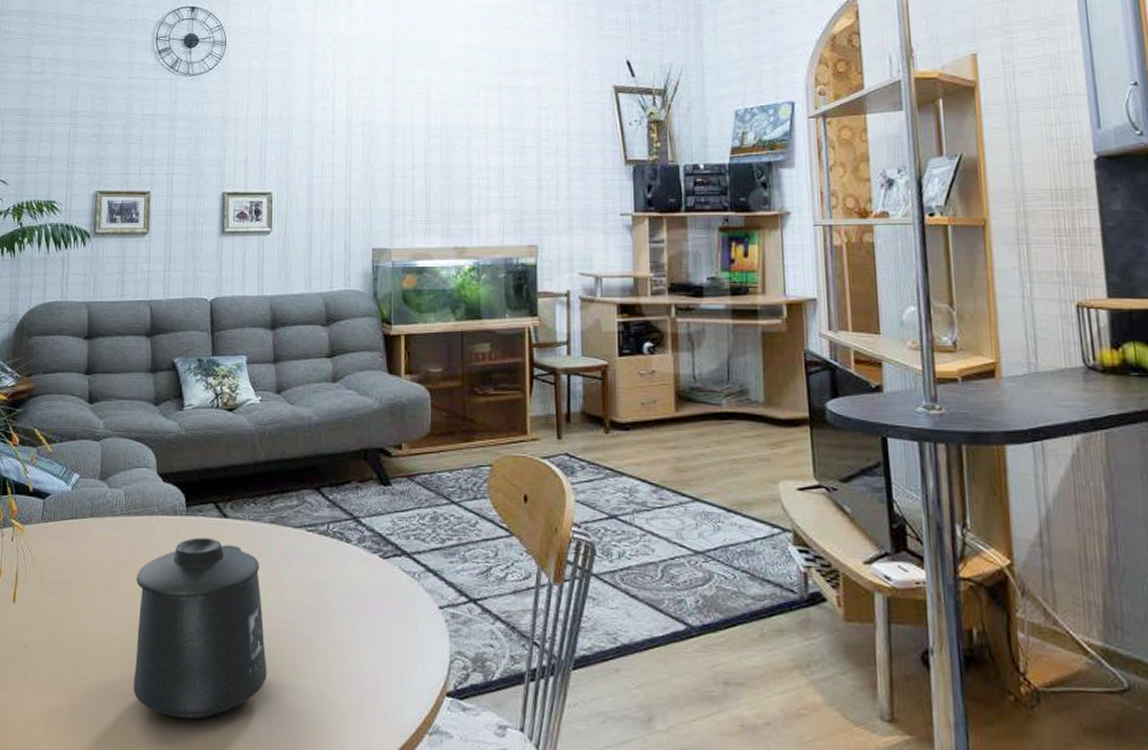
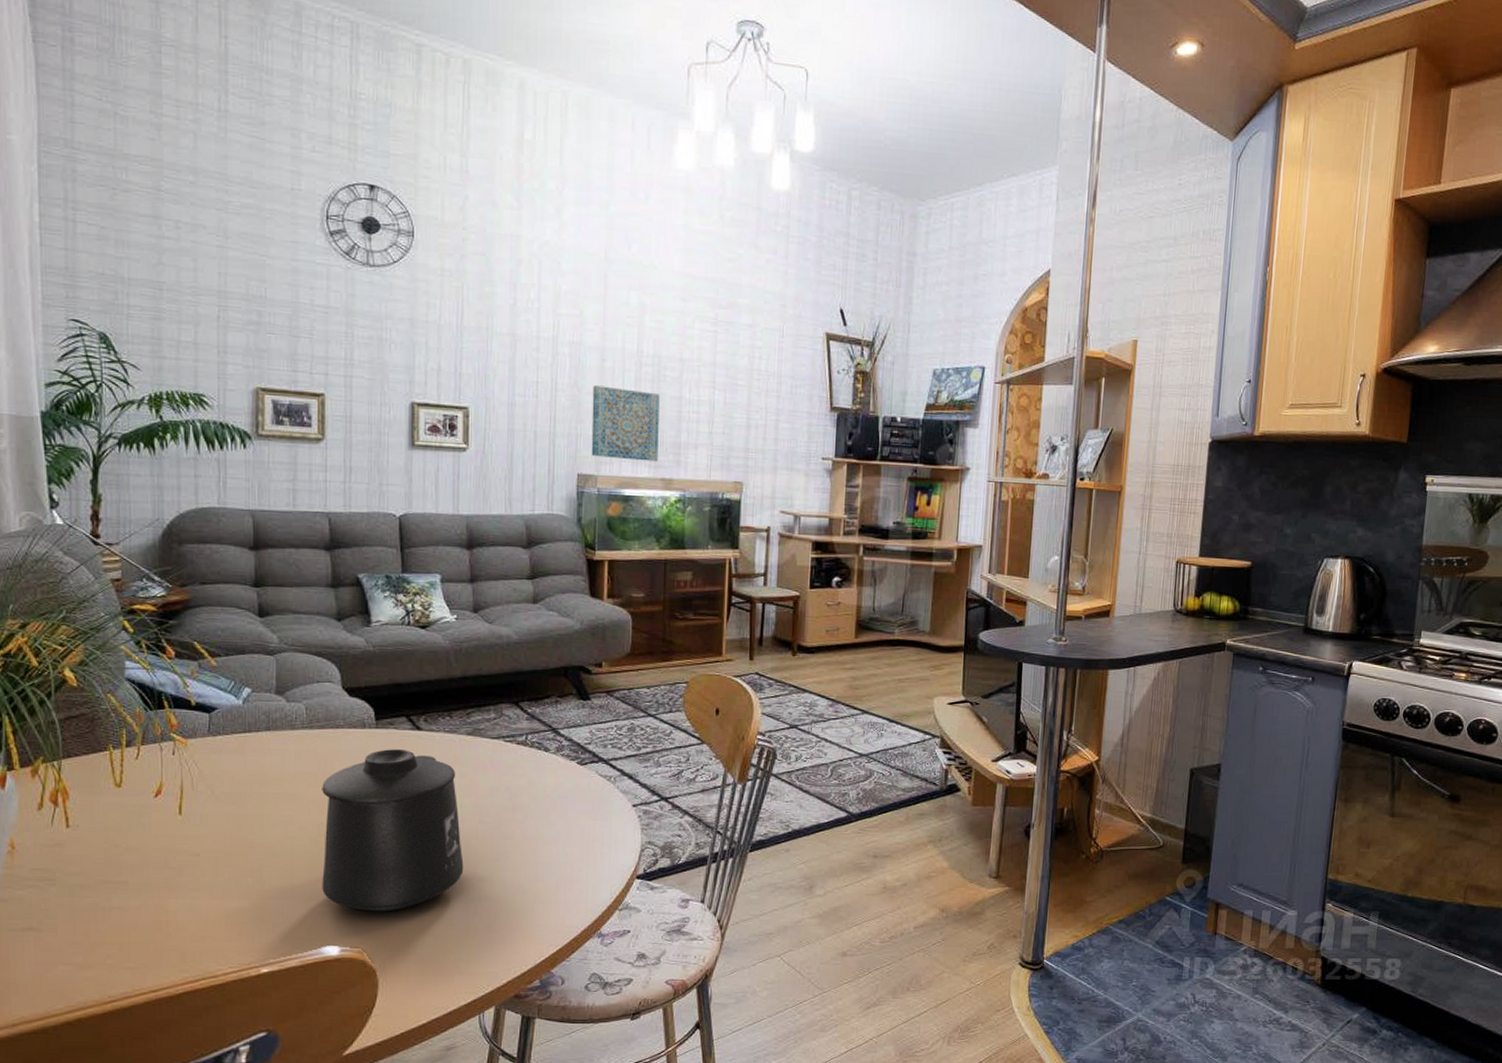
wall art: none [384,161,450,231] -> present [591,385,660,462]

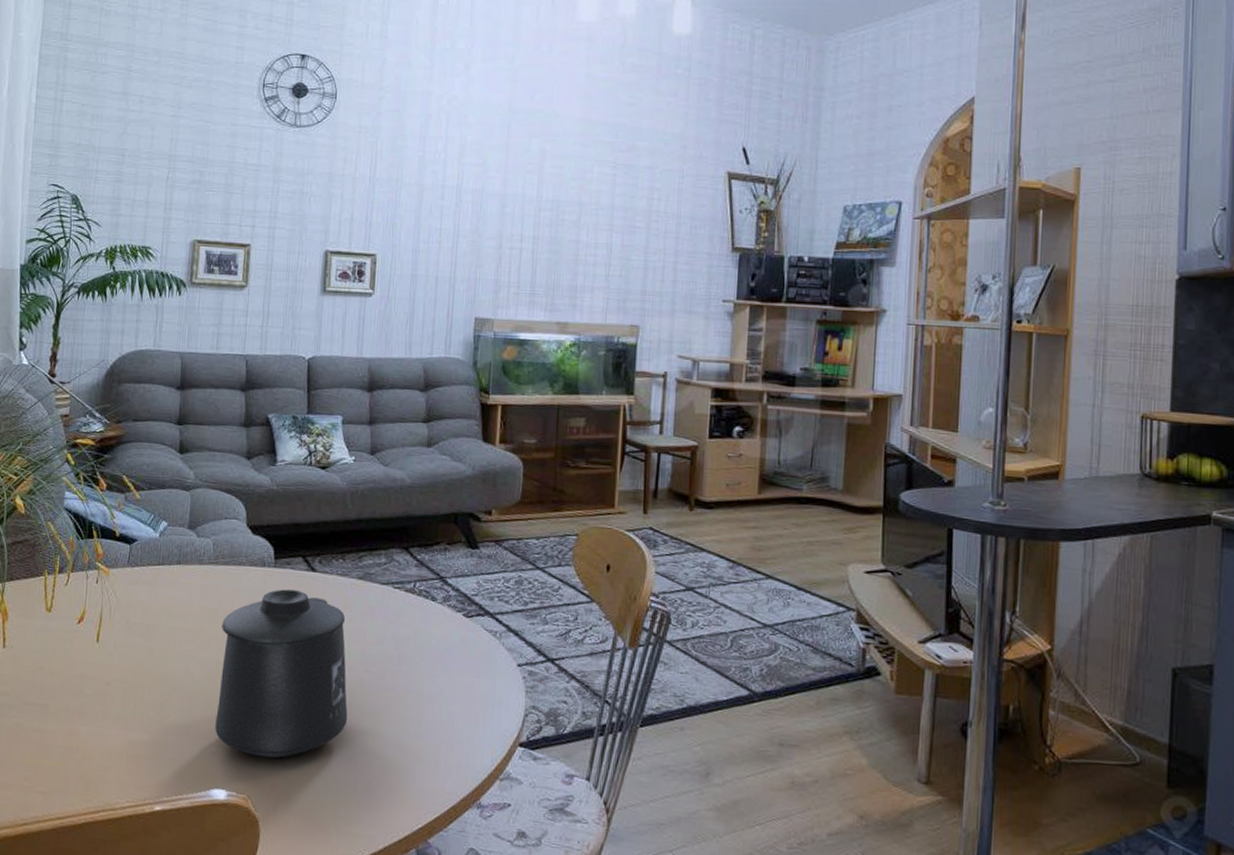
wall art: present [591,385,660,462] -> none [489,231,558,305]

